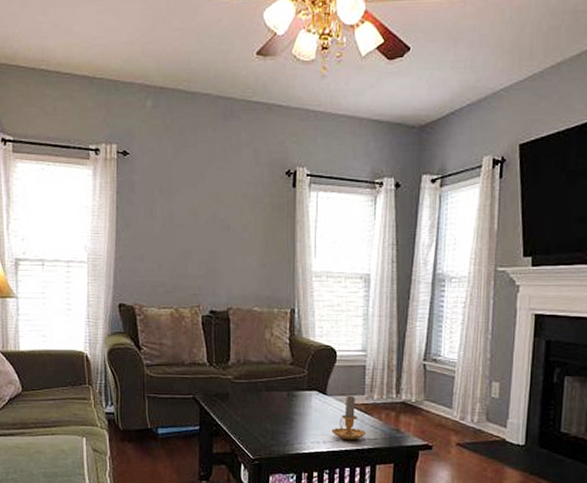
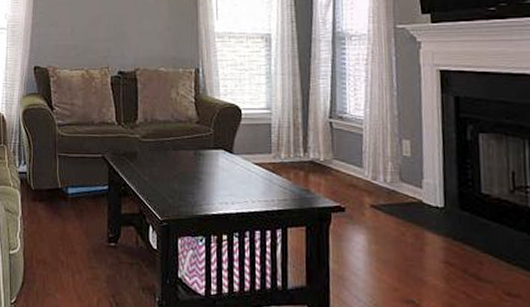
candle: present [331,394,367,440] -> none [239,152,276,200]

